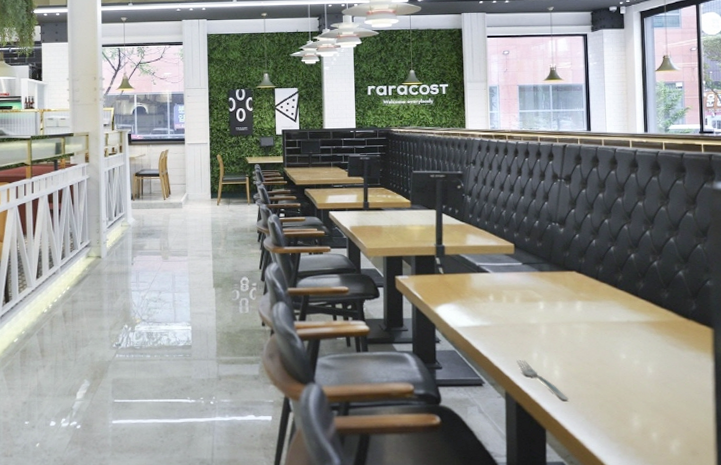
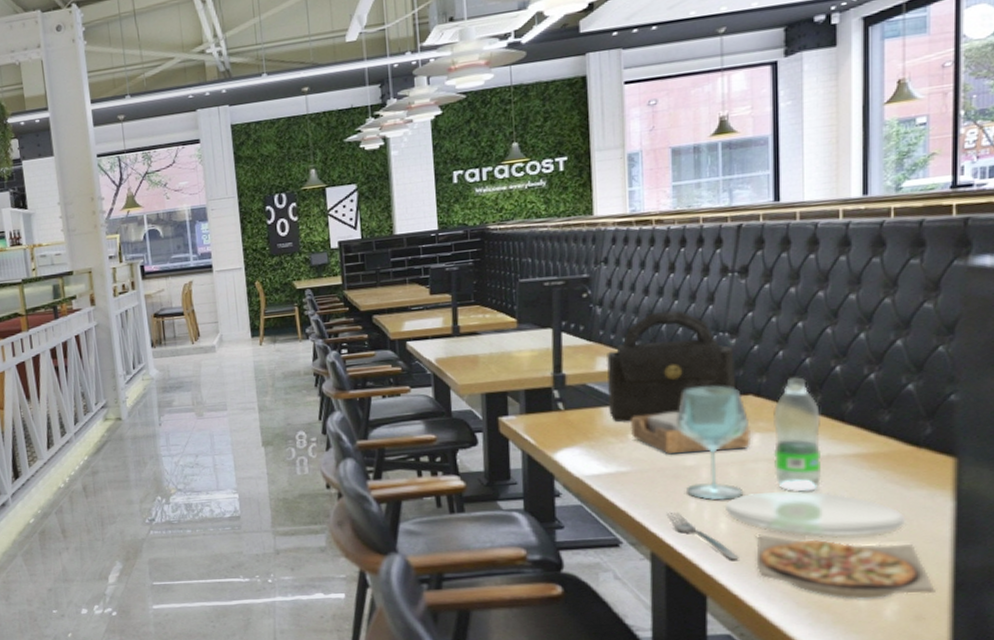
handbag: none [473,204,564,285] -> present [606,310,735,422]
napkin holder: none [491,280,576,314] -> present [631,411,752,455]
wine glass: none [523,263,573,352] -> present [677,386,749,500]
plate: none [558,347,682,387] -> present [725,490,906,539]
pizza: none [580,381,704,436] -> present [756,534,935,599]
bottle: none [590,260,624,349] -> present [773,377,822,492]

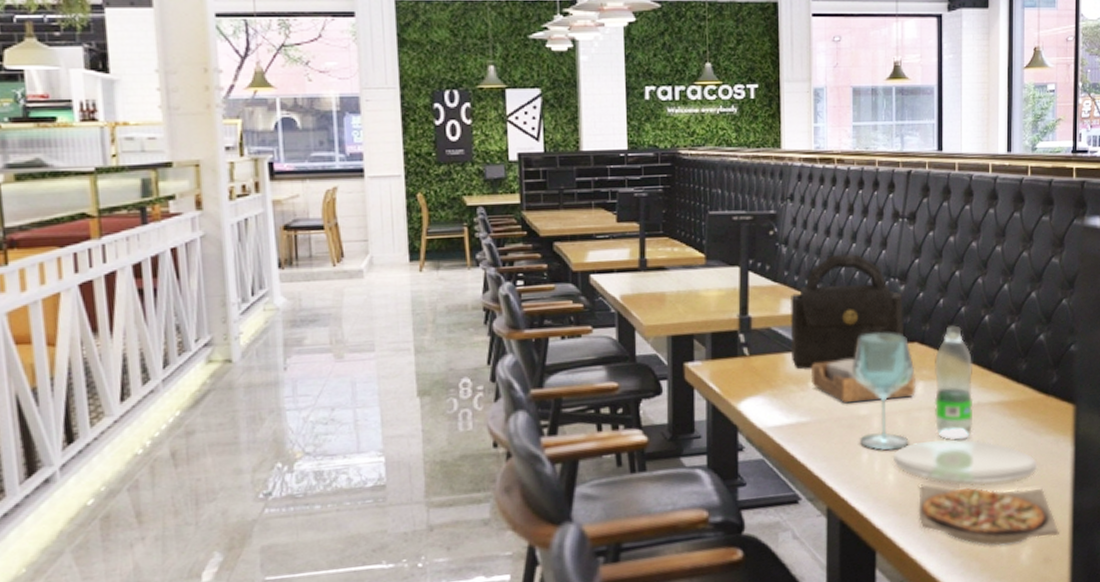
fork: present [666,512,739,560] -> none [841,464,904,512]

